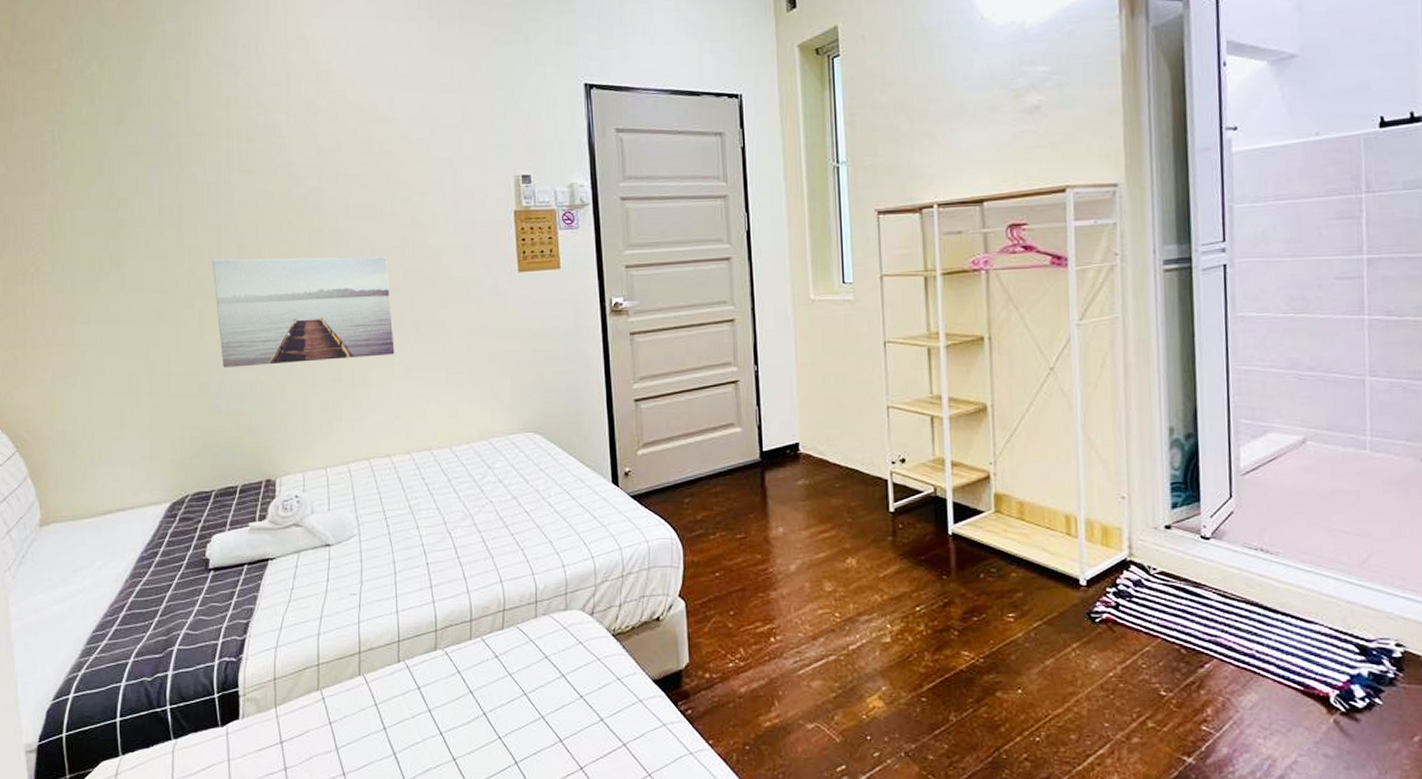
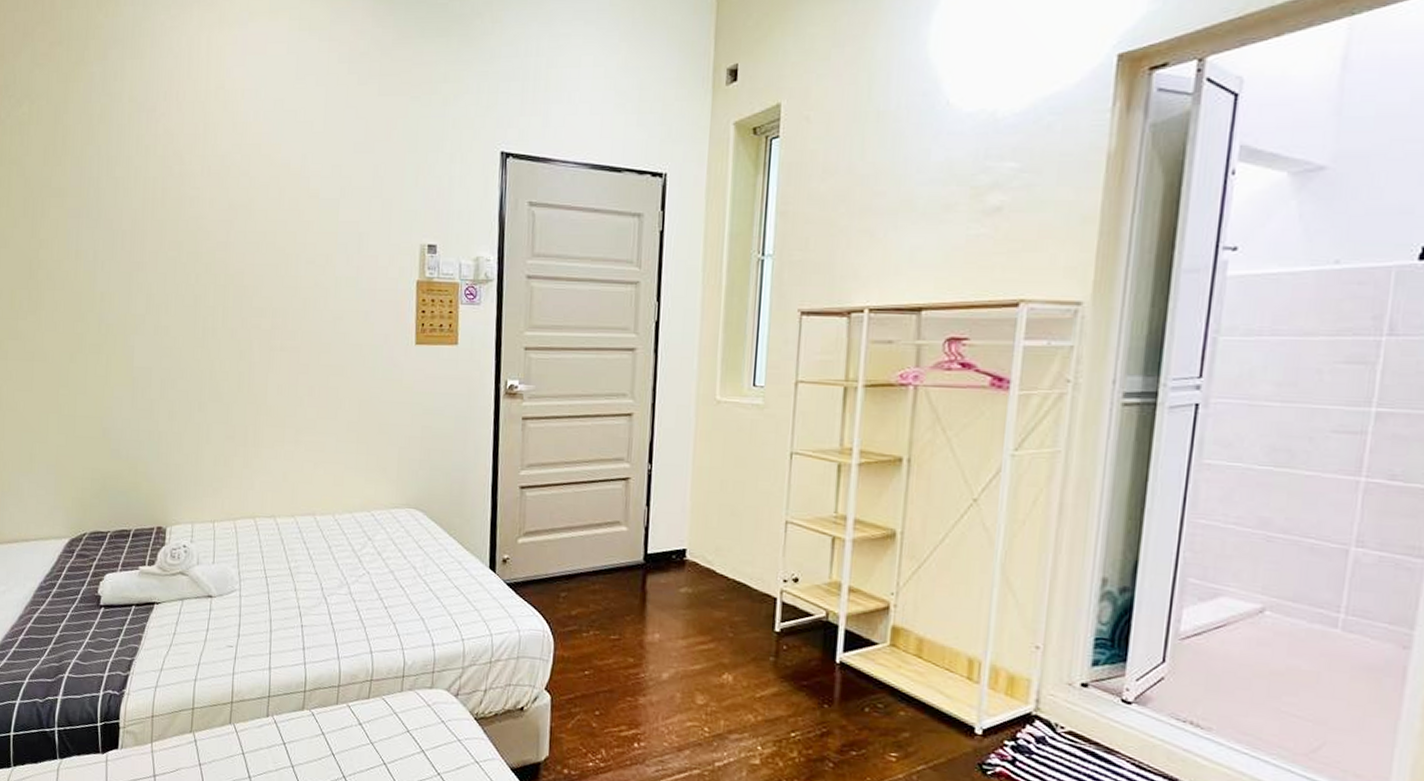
wall art: present [212,256,395,368] -> none [121,307,288,418]

